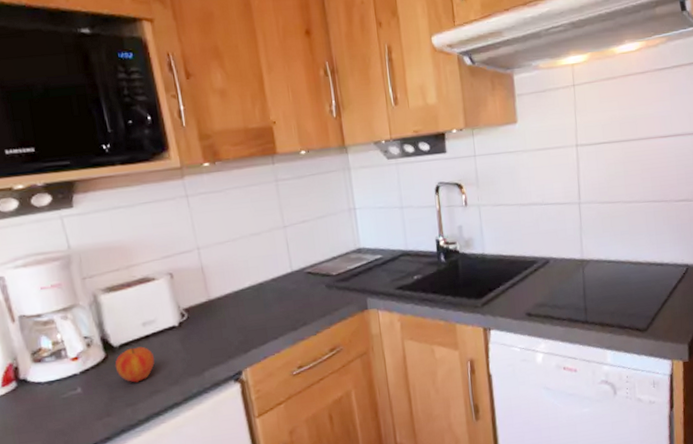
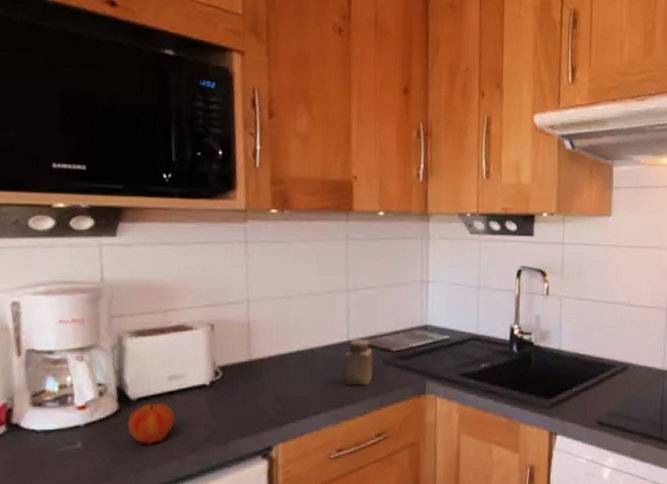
salt shaker: none [291,268,319,311] -> present [344,339,374,386]

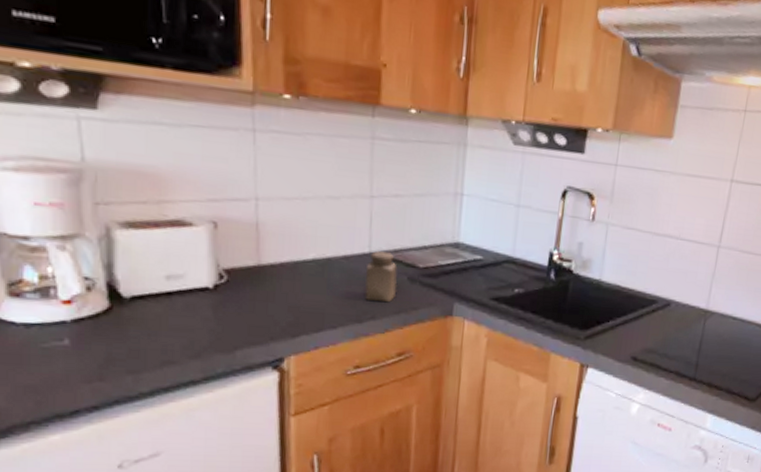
apple: present [127,403,174,445] -> none [120,303,174,347]

